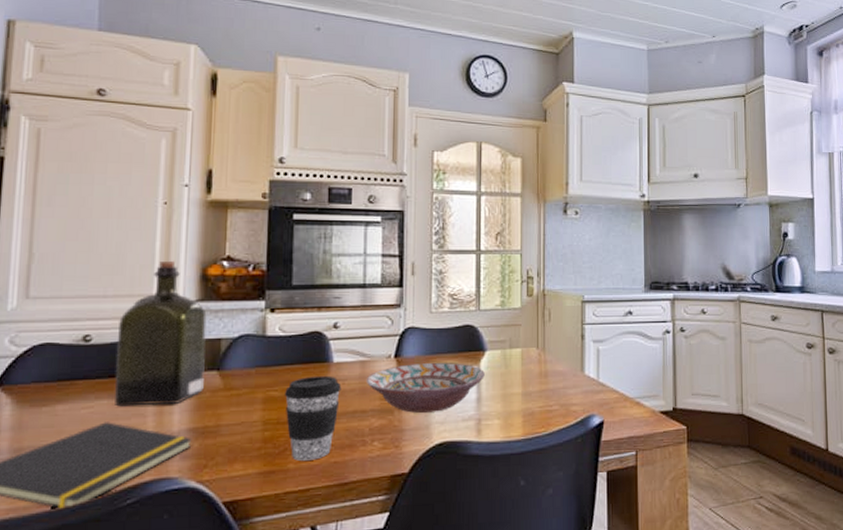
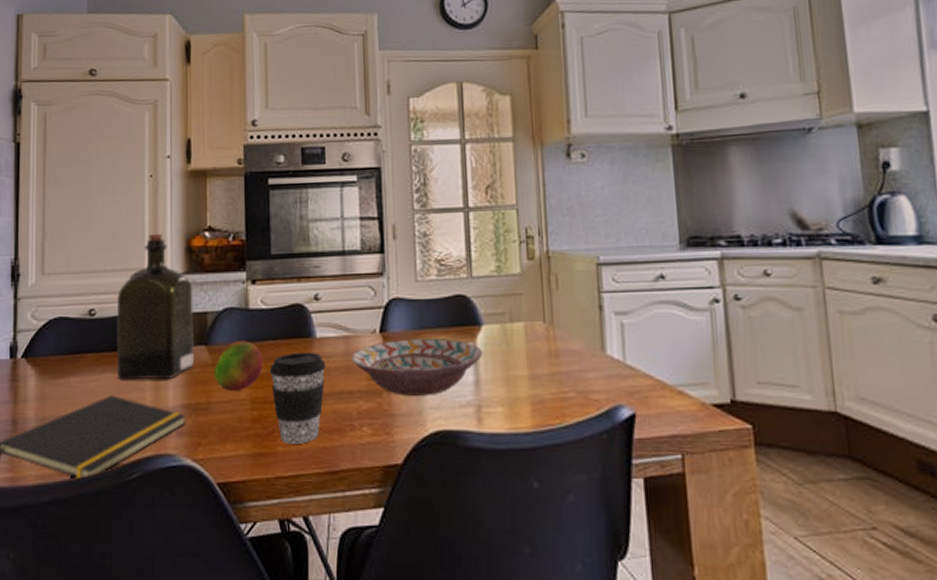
fruit: none [226,366,278,414] -> present [214,341,263,392]

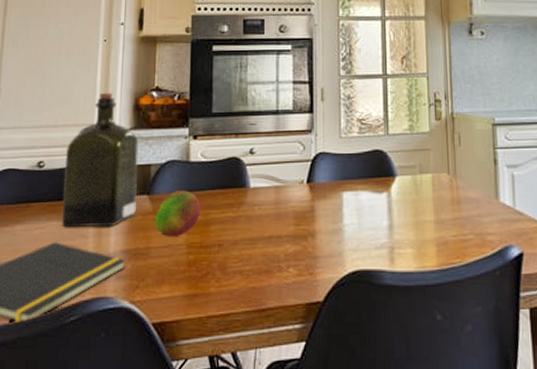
coffee cup: present [270,352,326,444] -> none [207,200,258,285]
decorative bowl: present [351,339,482,396] -> none [280,188,396,239]

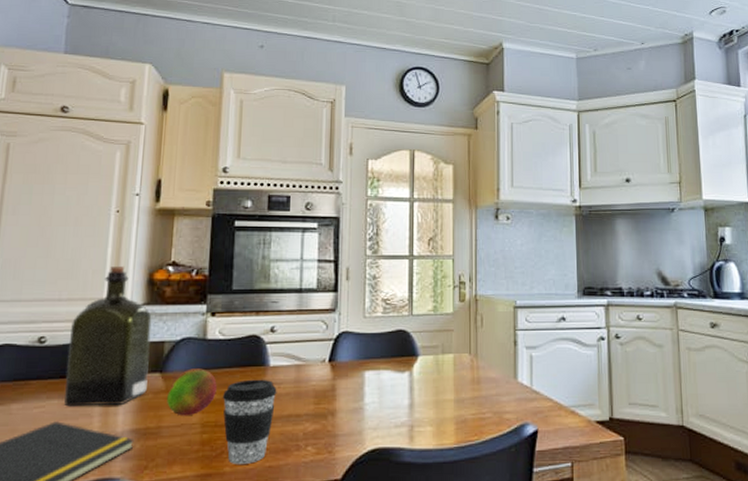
coffee cup: none [207,200,258,285] -> present [223,379,277,464]

